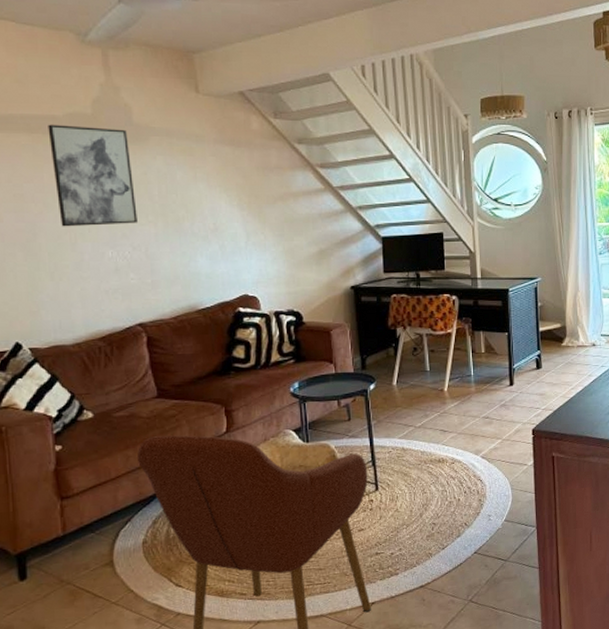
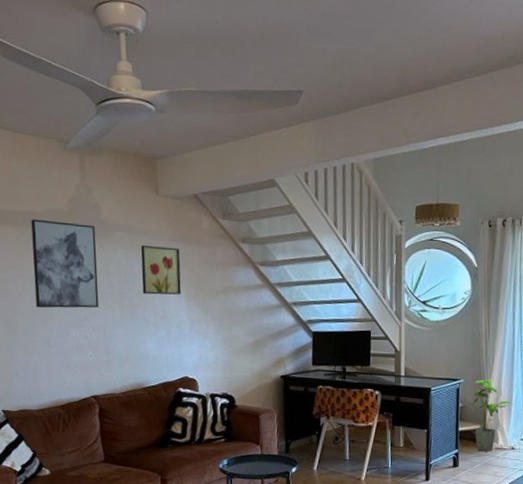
wall art: none [182,149,234,205] -> present [140,245,182,295]
house plant: none [551,276,592,351] -> present [472,379,514,452]

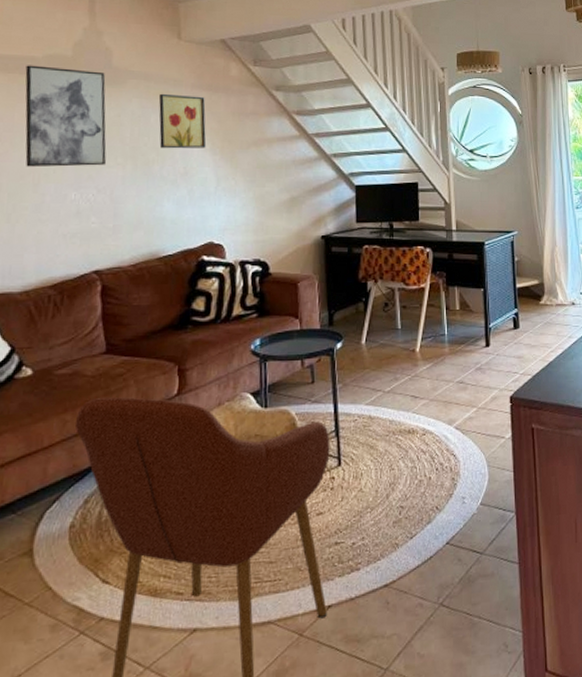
house plant: present [472,379,514,452] -> none [528,230,570,310]

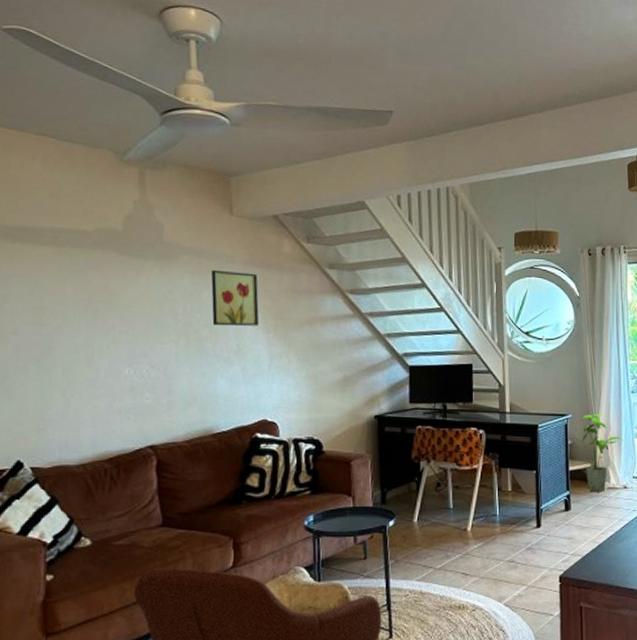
wall art: present [25,65,107,168] -> none [76,238,159,343]
house plant: none [528,230,570,310] -> present [582,414,624,492]

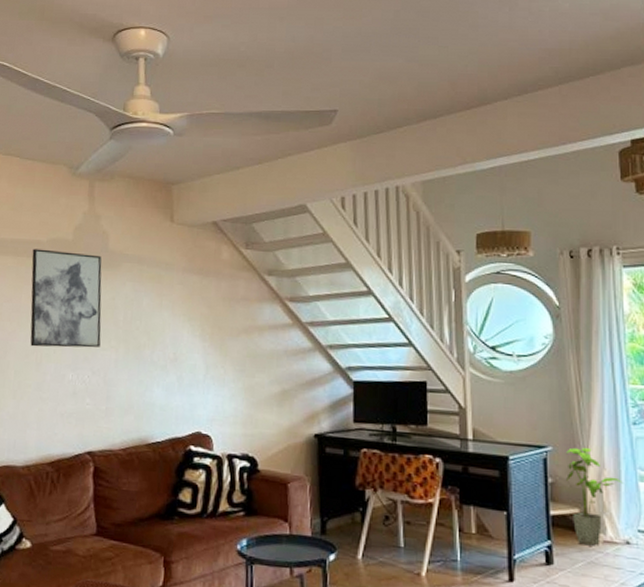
wall art: none [76,238,159,343] -> present [30,248,102,348]
wall art: present [211,269,260,327] -> none [151,277,196,334]

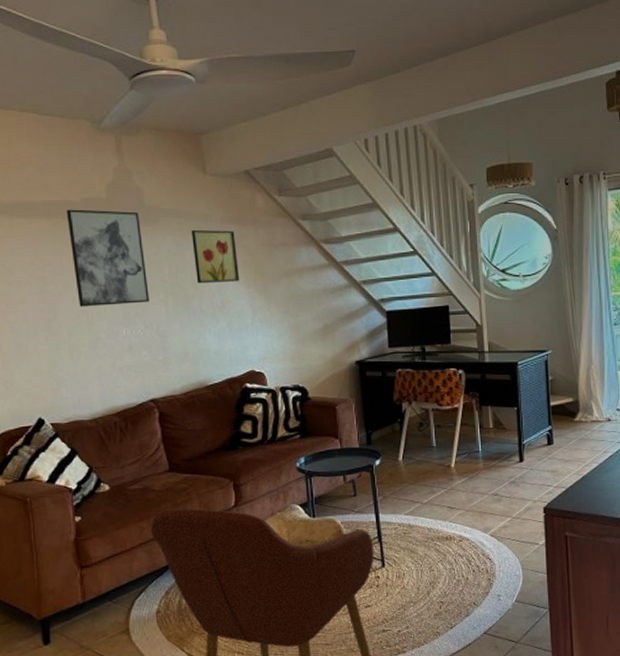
wall art: none [151,277,196,334] -> present [191,229,240,284]
house plant: present [566,447,624,546] -> none [563,348,607,426]

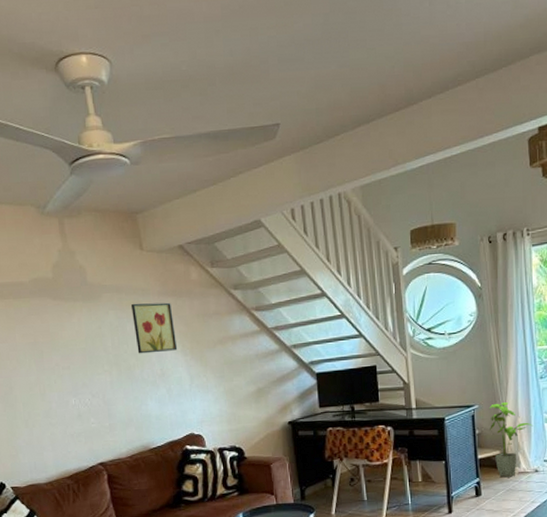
wall art: present [66,209,149,307] -> none [17,289,95,380]
house plant: none [563,348,607,426] -> present [489,402,534,478]

